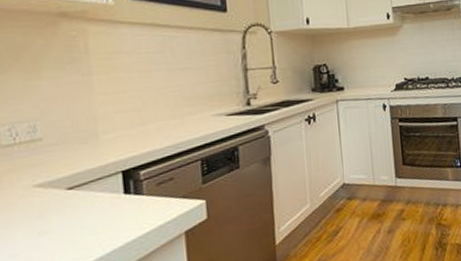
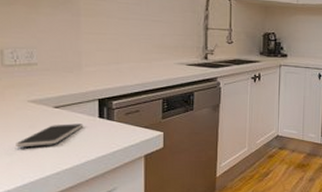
smartphone: none [21,204,106,246] -> present [16,124,84,148]

